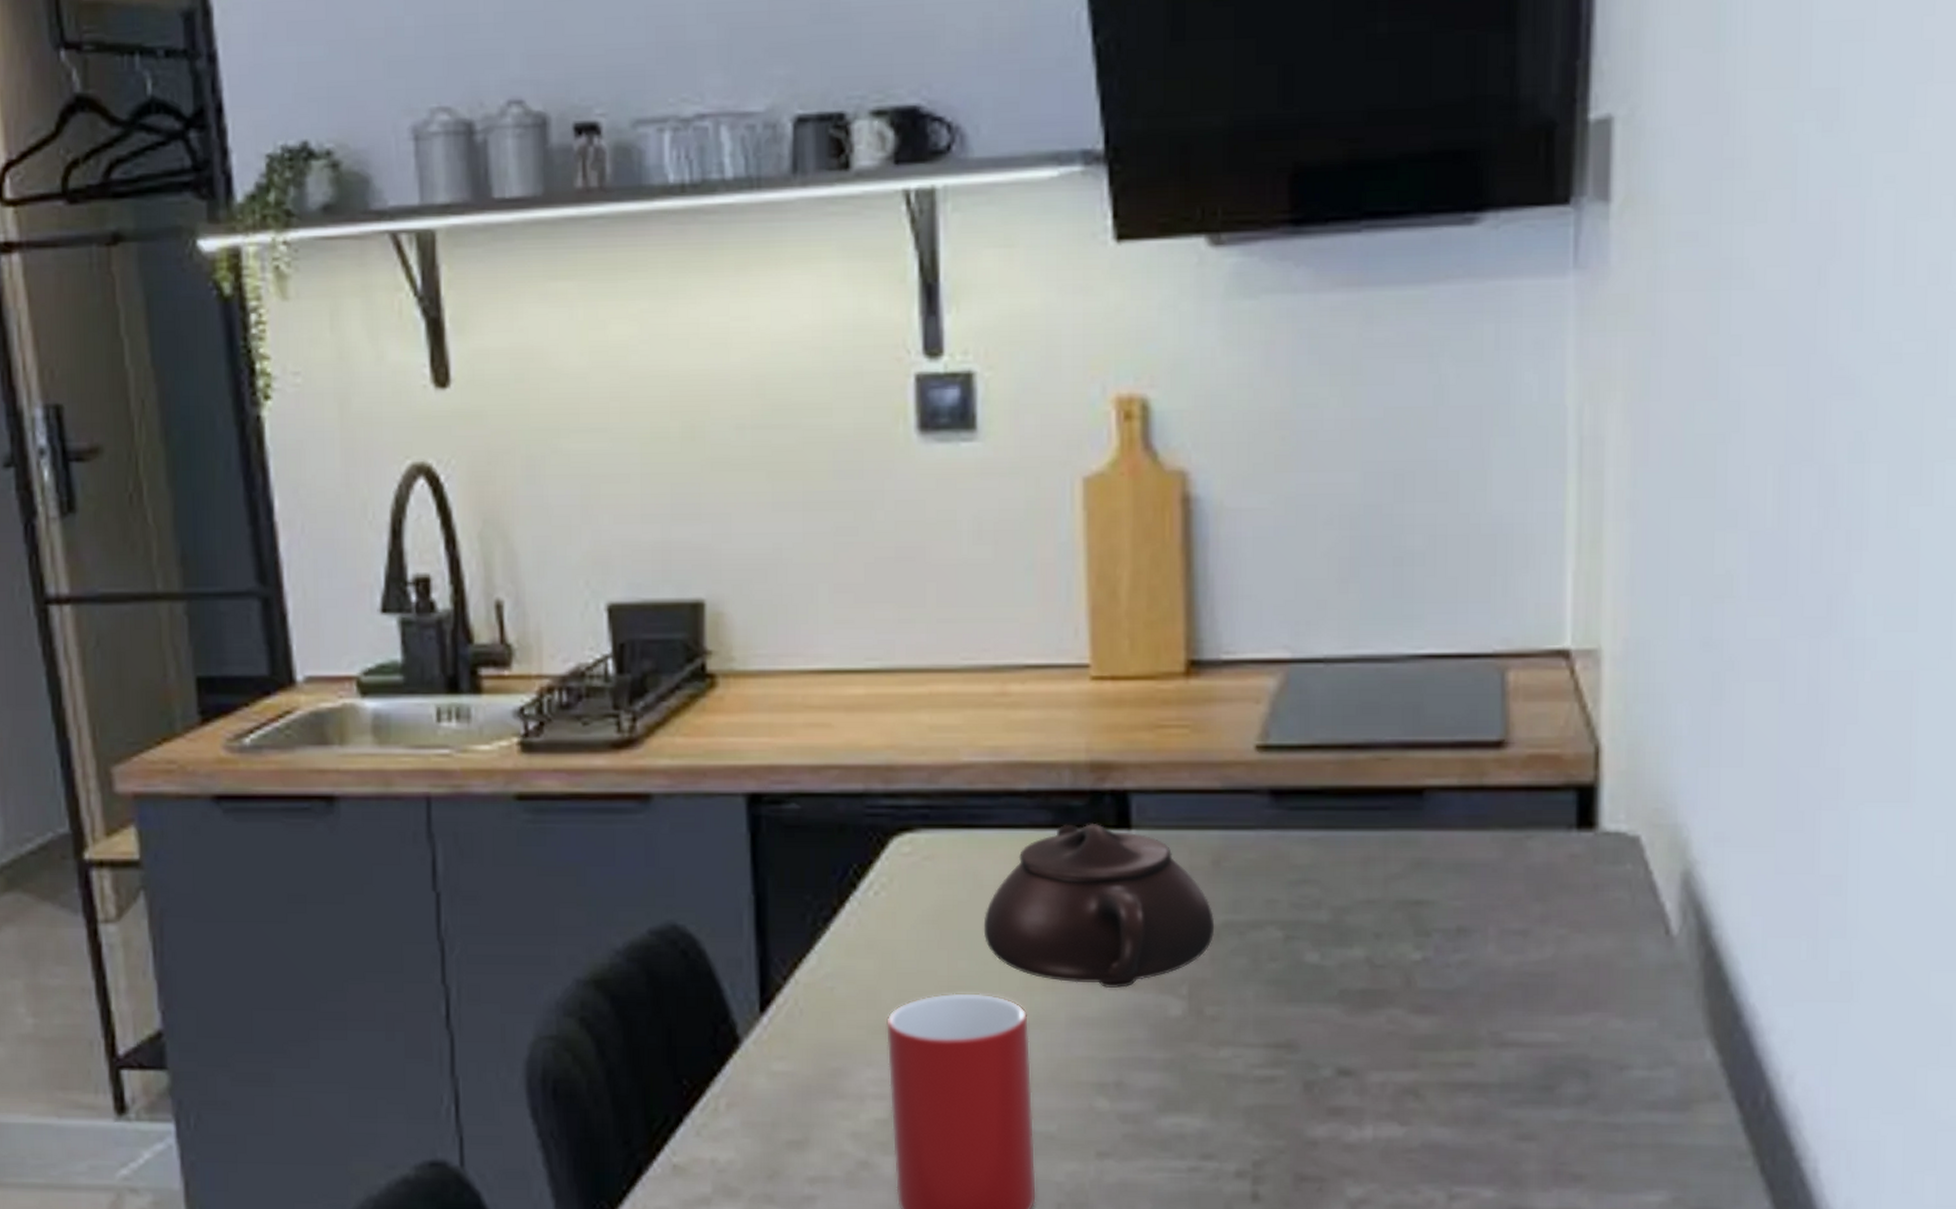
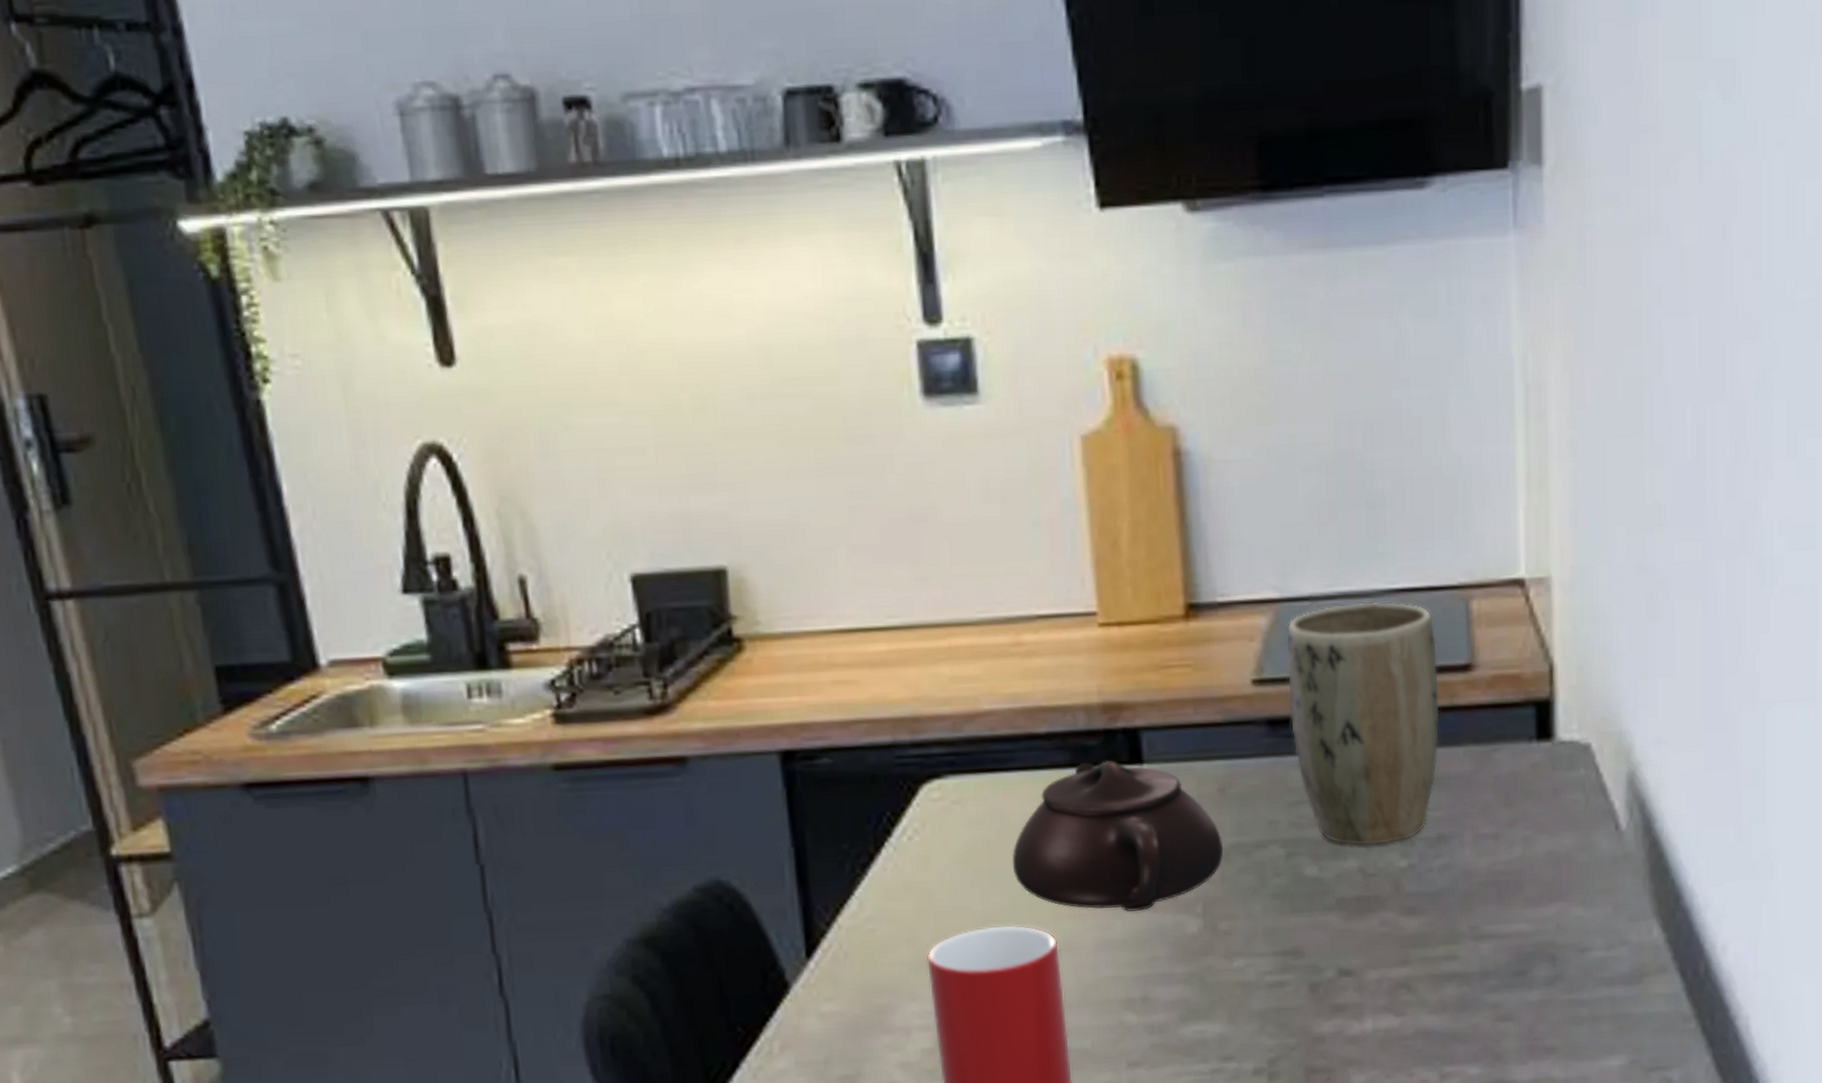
plant pot: none [1295,667,1468,934] -> present [1286,601,1440,846]

